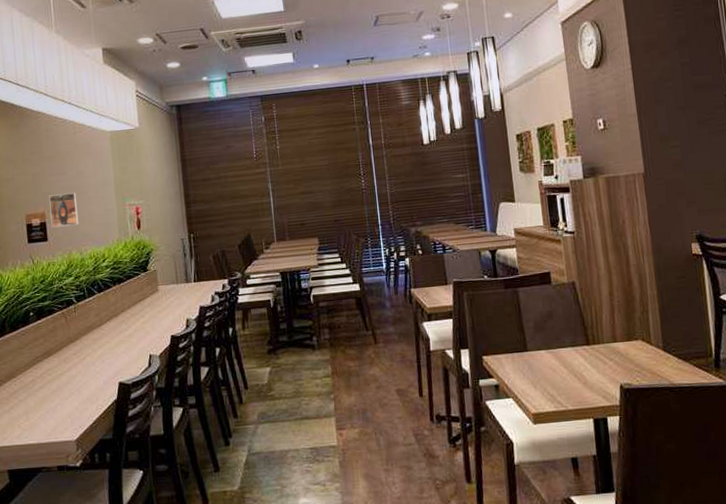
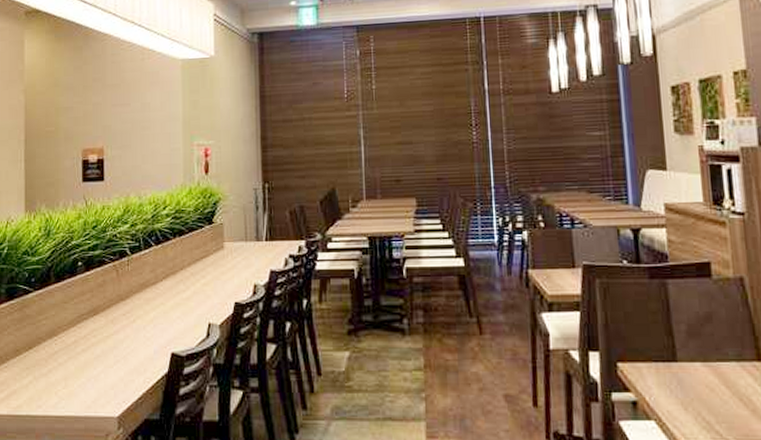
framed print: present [49,193,79,228] -> none [109,127,140,166]

